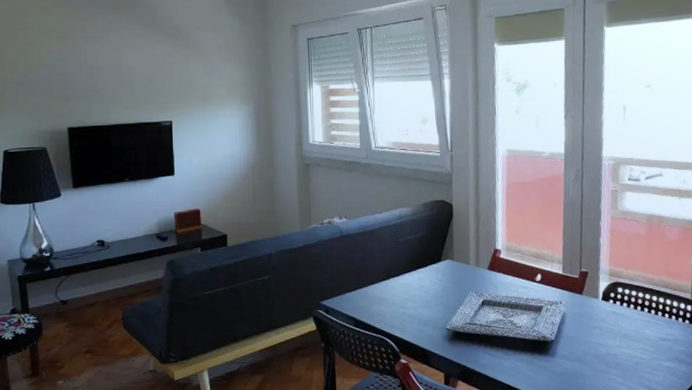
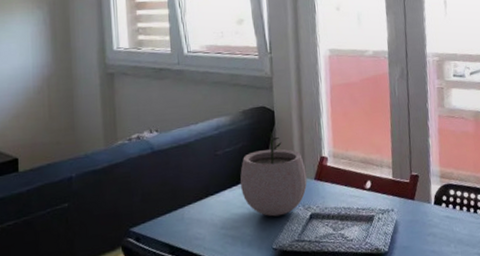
plant pot: none [419,224,481,301] -> present [240,132,307,217]

